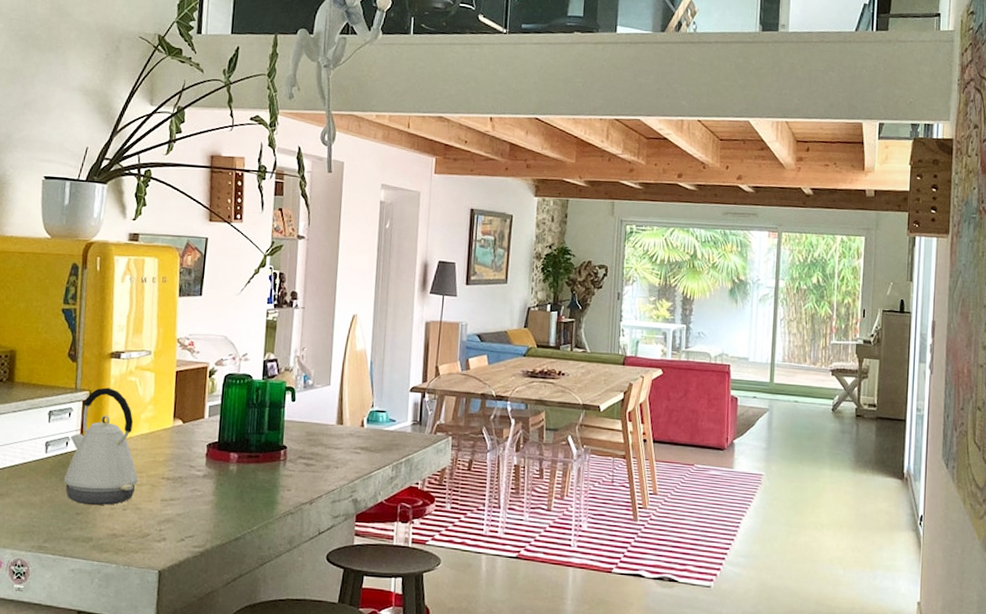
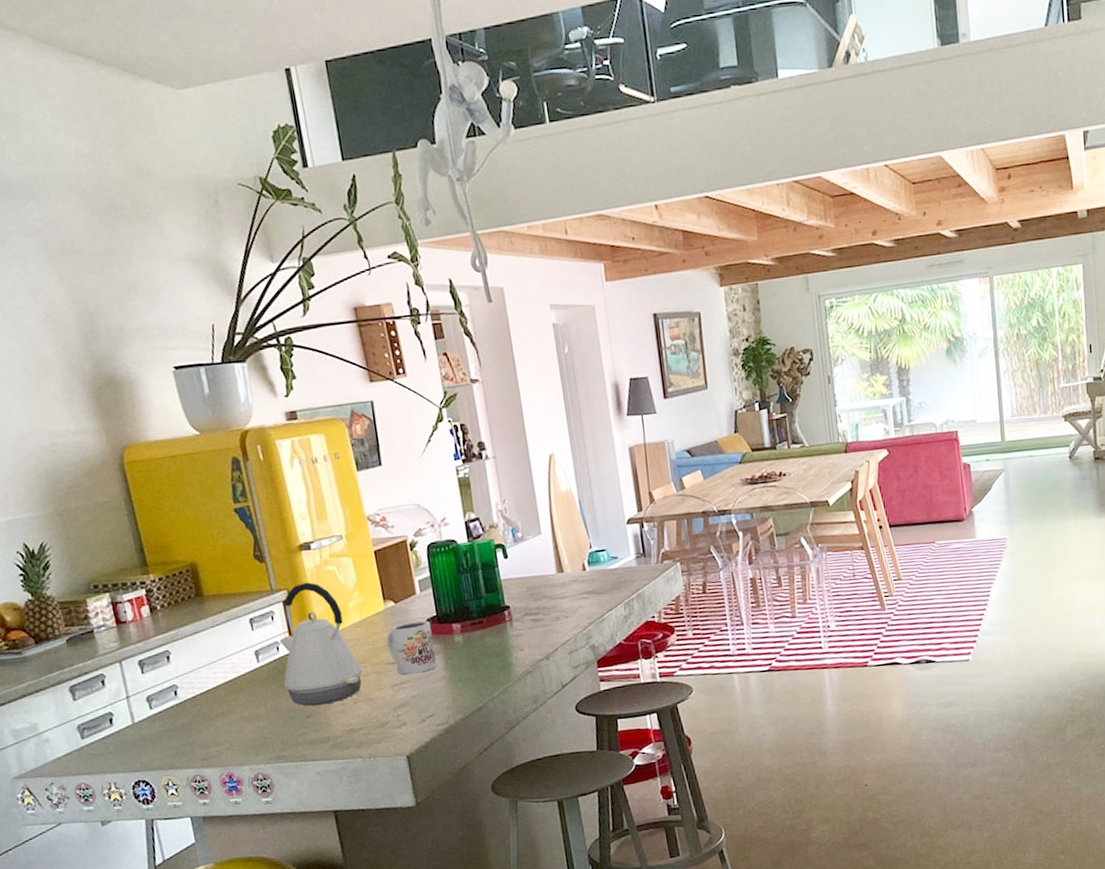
mug: none [166,442,211,493] -> present [386,620,438,675]

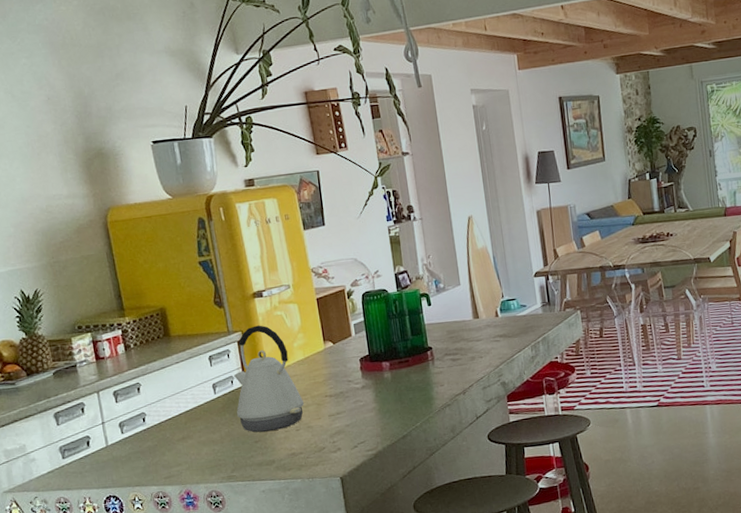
mug: present [386,620,438,675] -> none [325,359,369,406]

